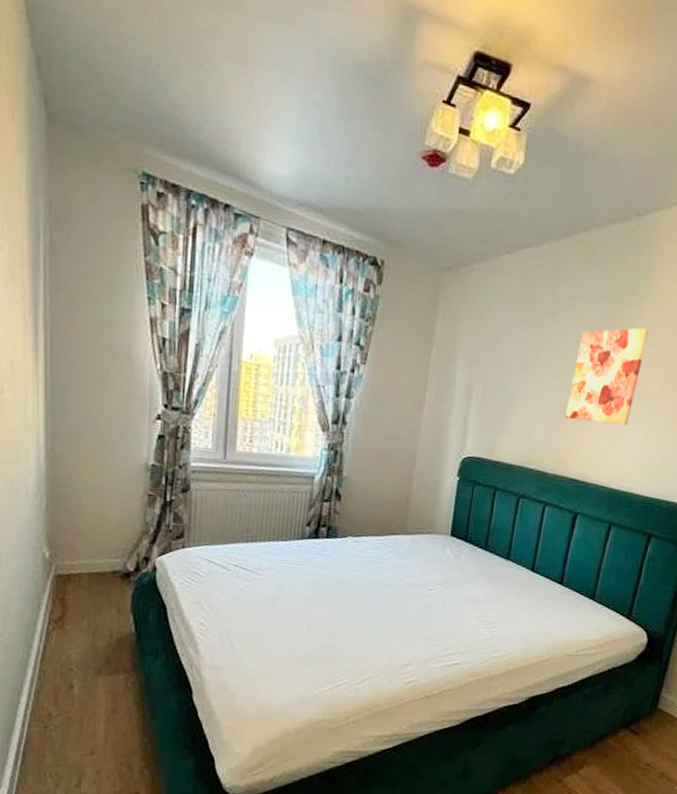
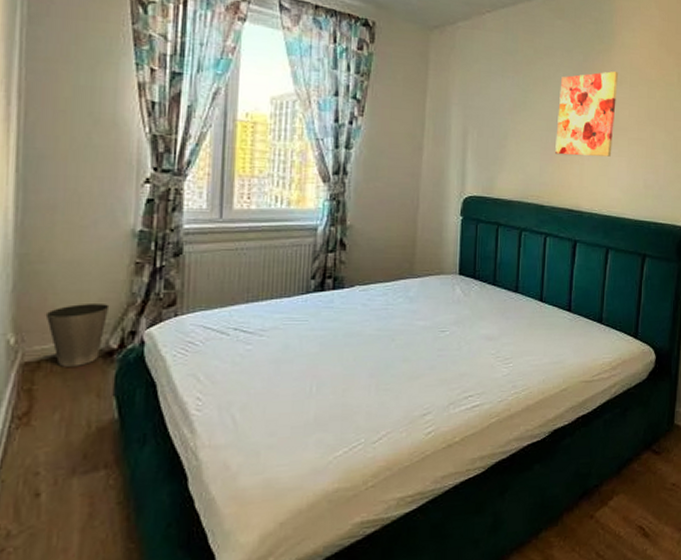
waste basket: none [73,528,127,583] -> present [45,302,110,367]

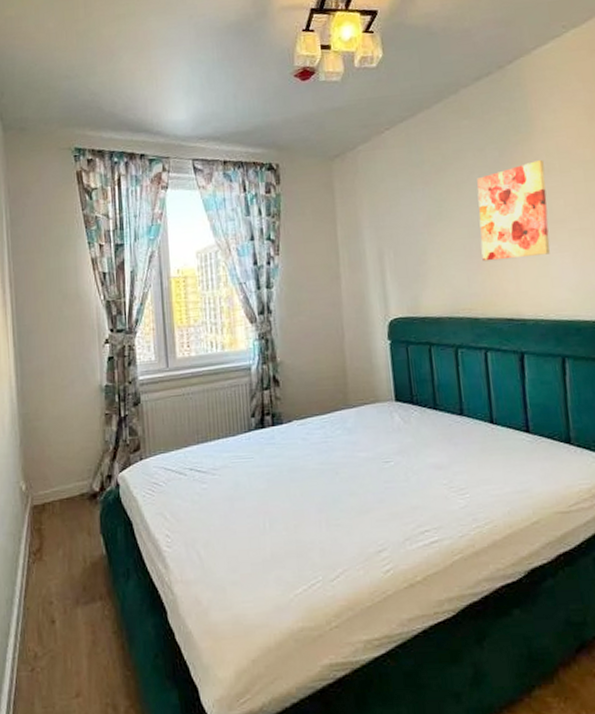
waste basket: present [45,302,110,367] -> none [44,451,90,509]

